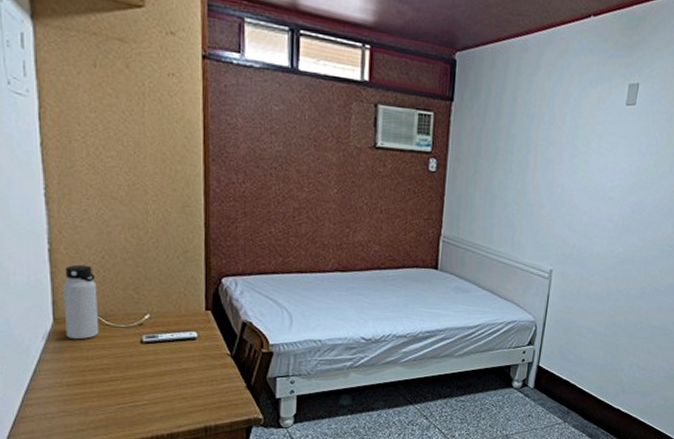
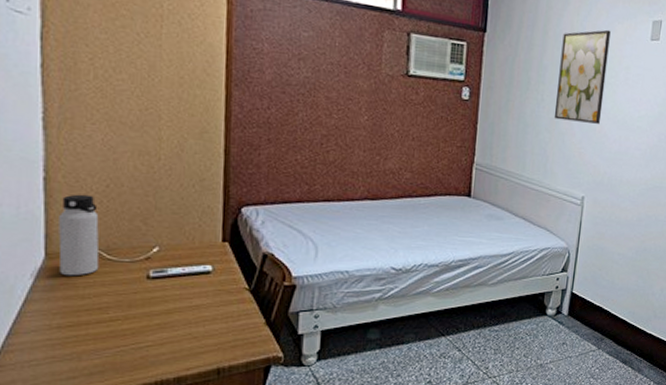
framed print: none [522,95,583,195] -> present [554,29,611,124]

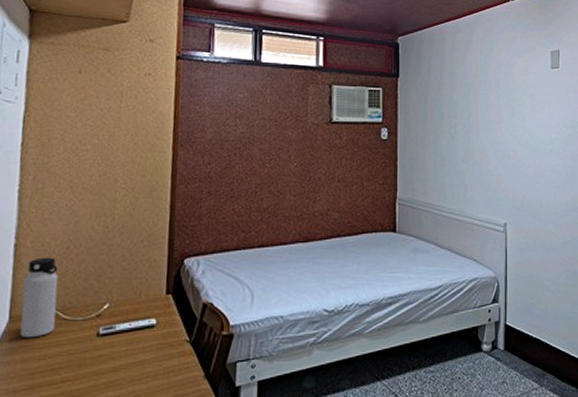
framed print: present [554,29,611,124] -> none [468,63,514,151]

